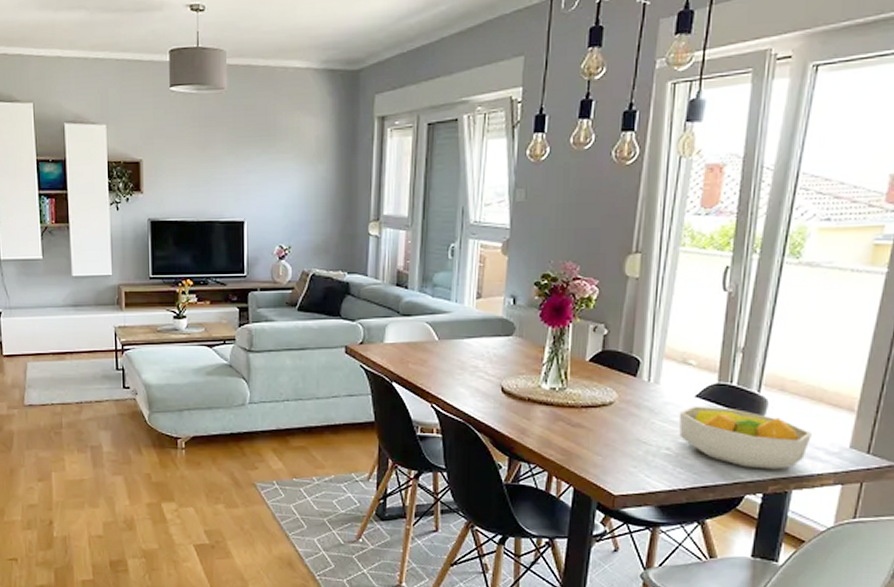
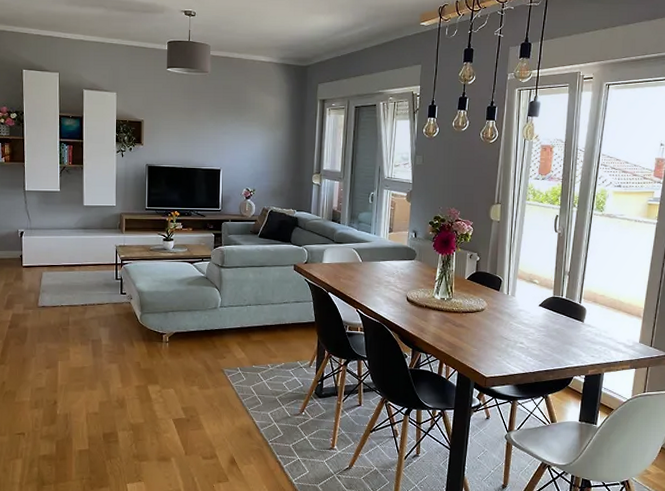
fruit bowl: present [678,405,812,470] -> none [528,312,615,358]

